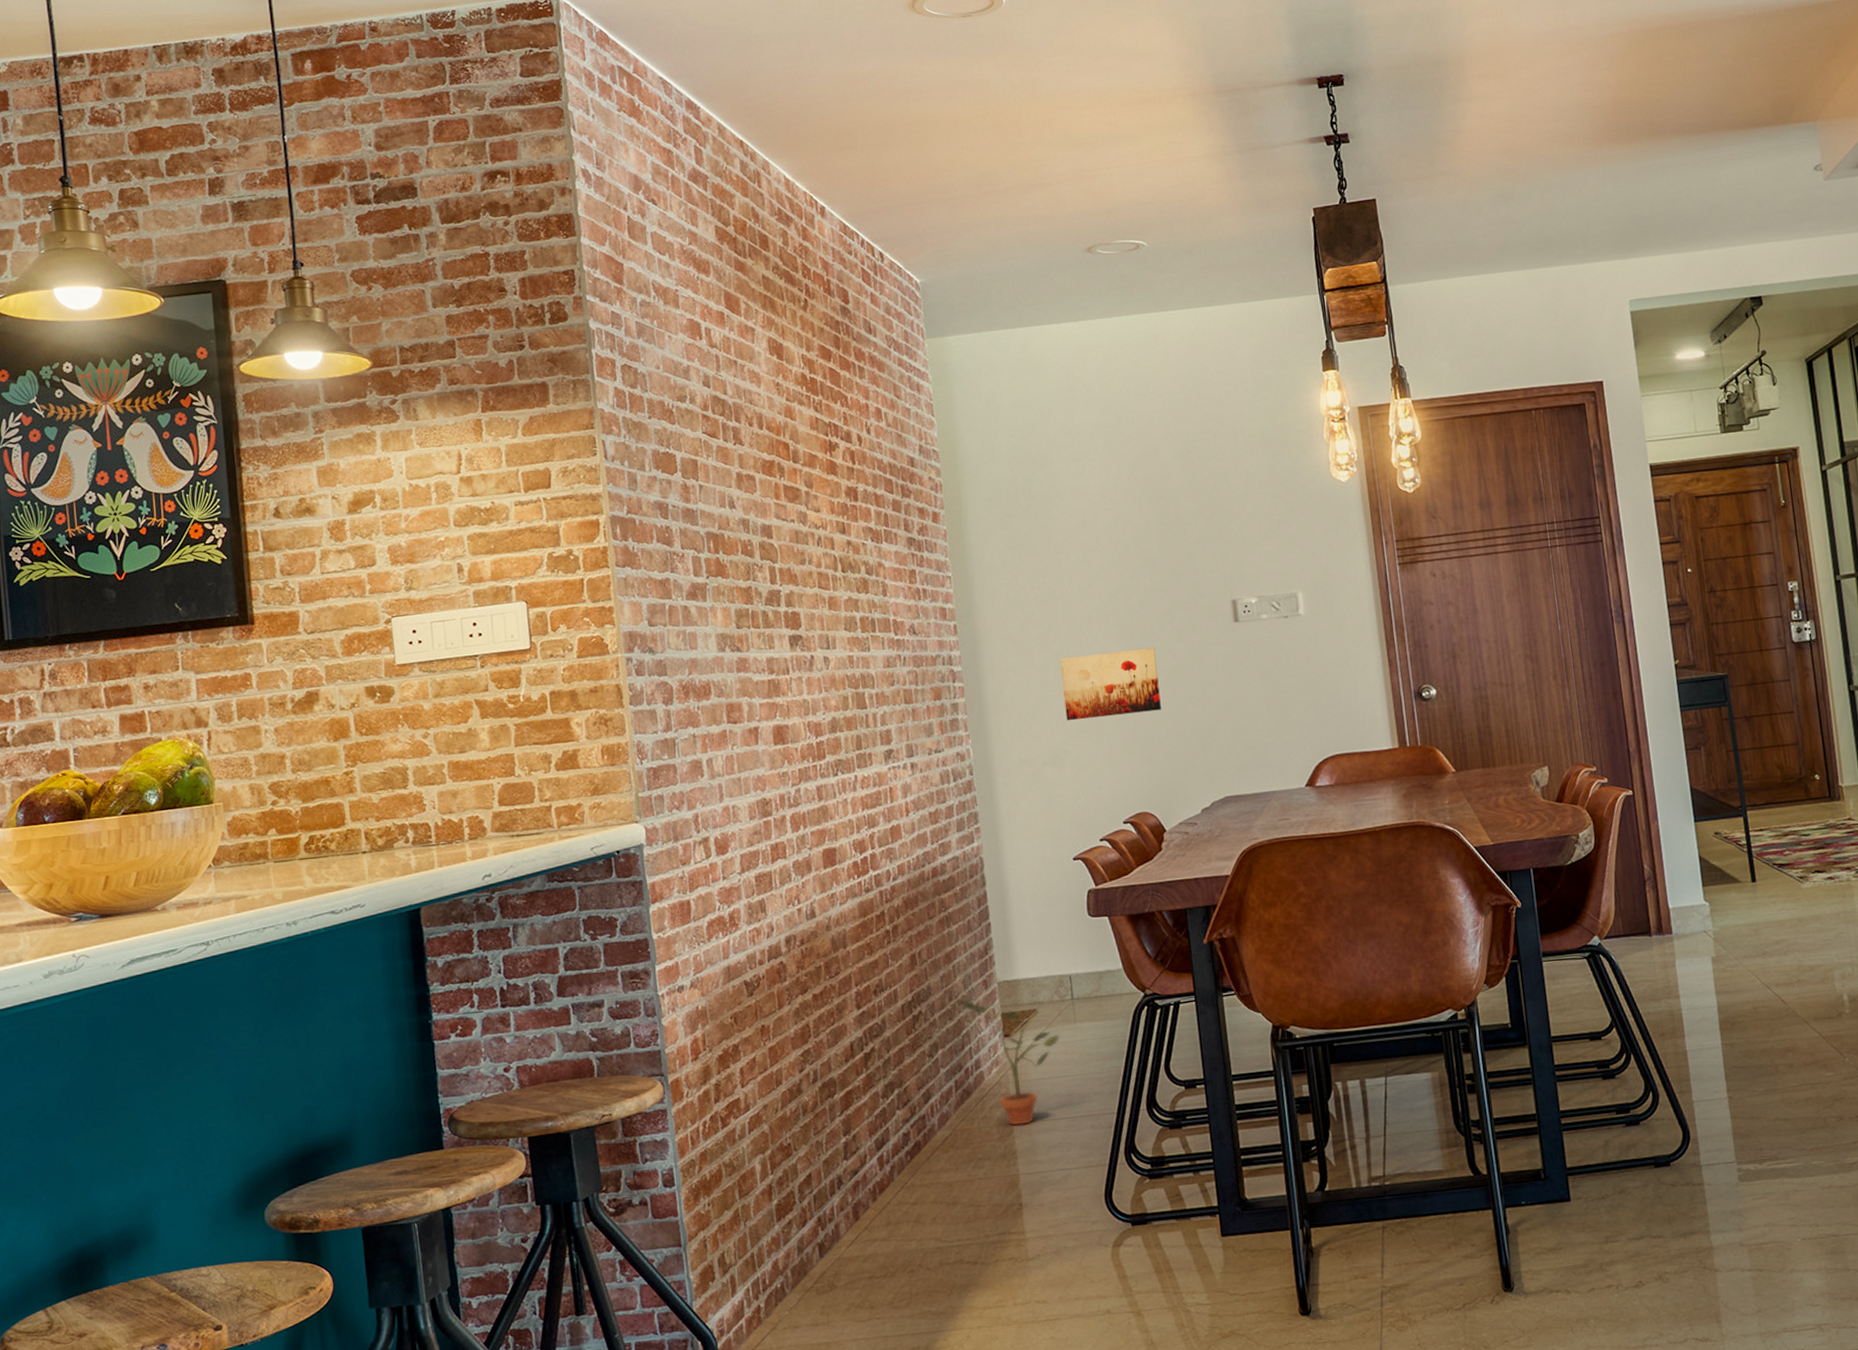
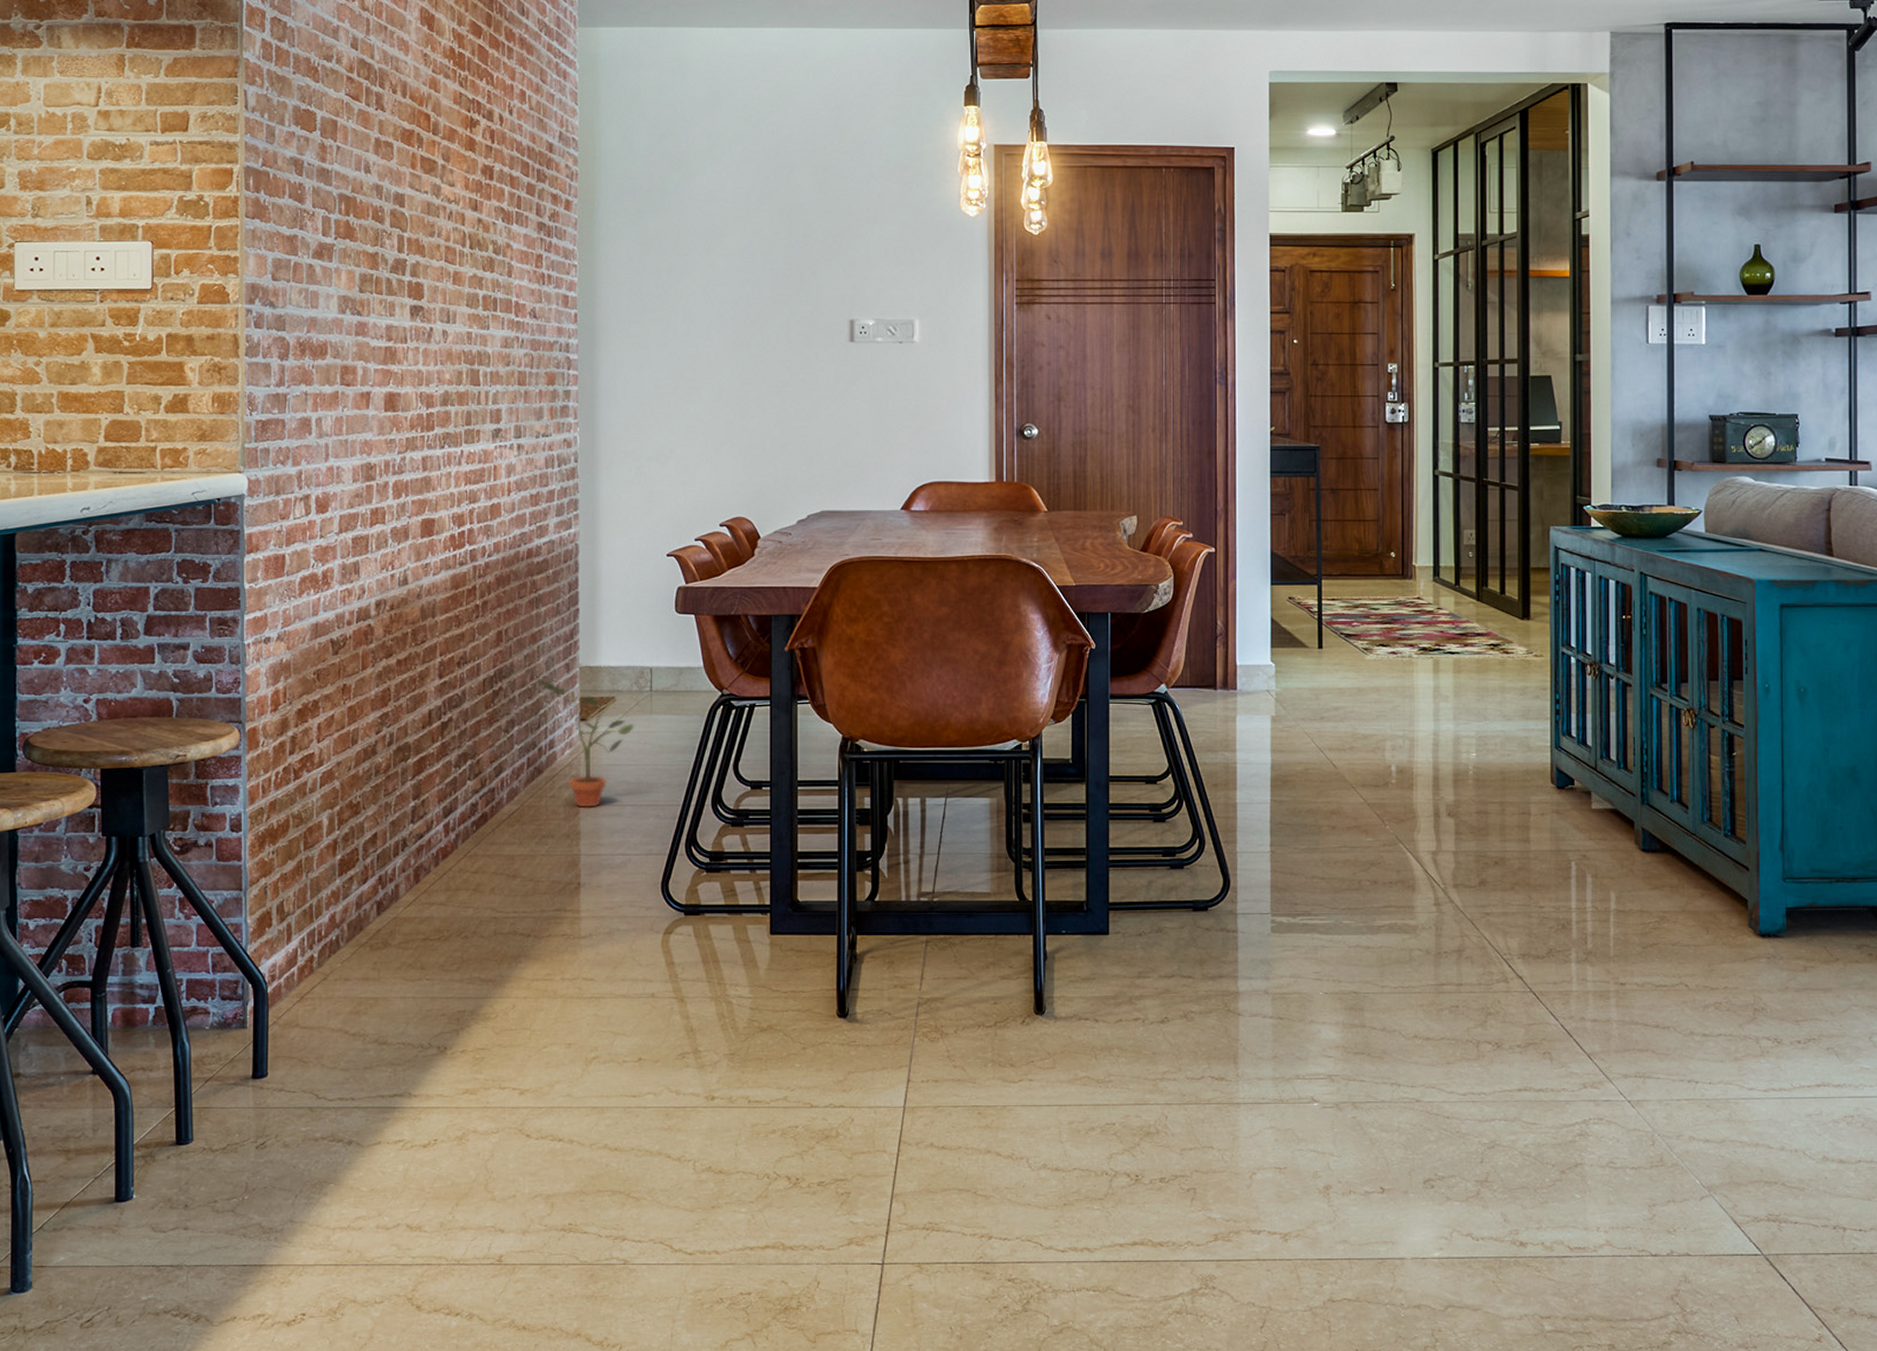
wall art: present [1060,647,1161,721] -> none [675,357,769,420]

